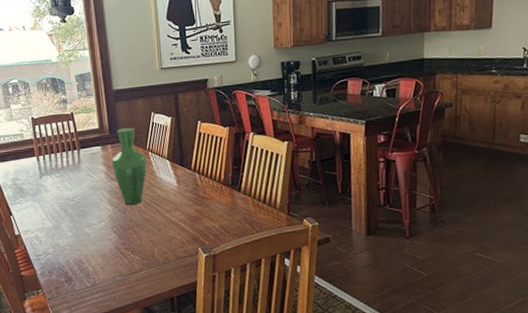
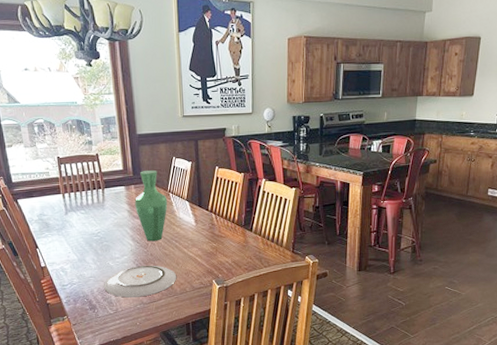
plate: none [80,232,159,269] -> present [104,265,177,298]

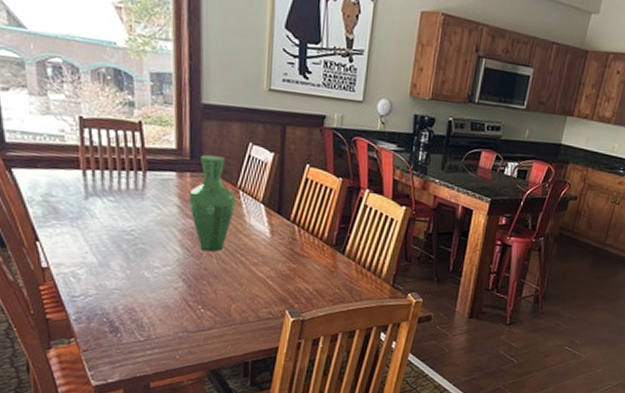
plate: present [104,265,177,298] -> none [133,281,238,323]

